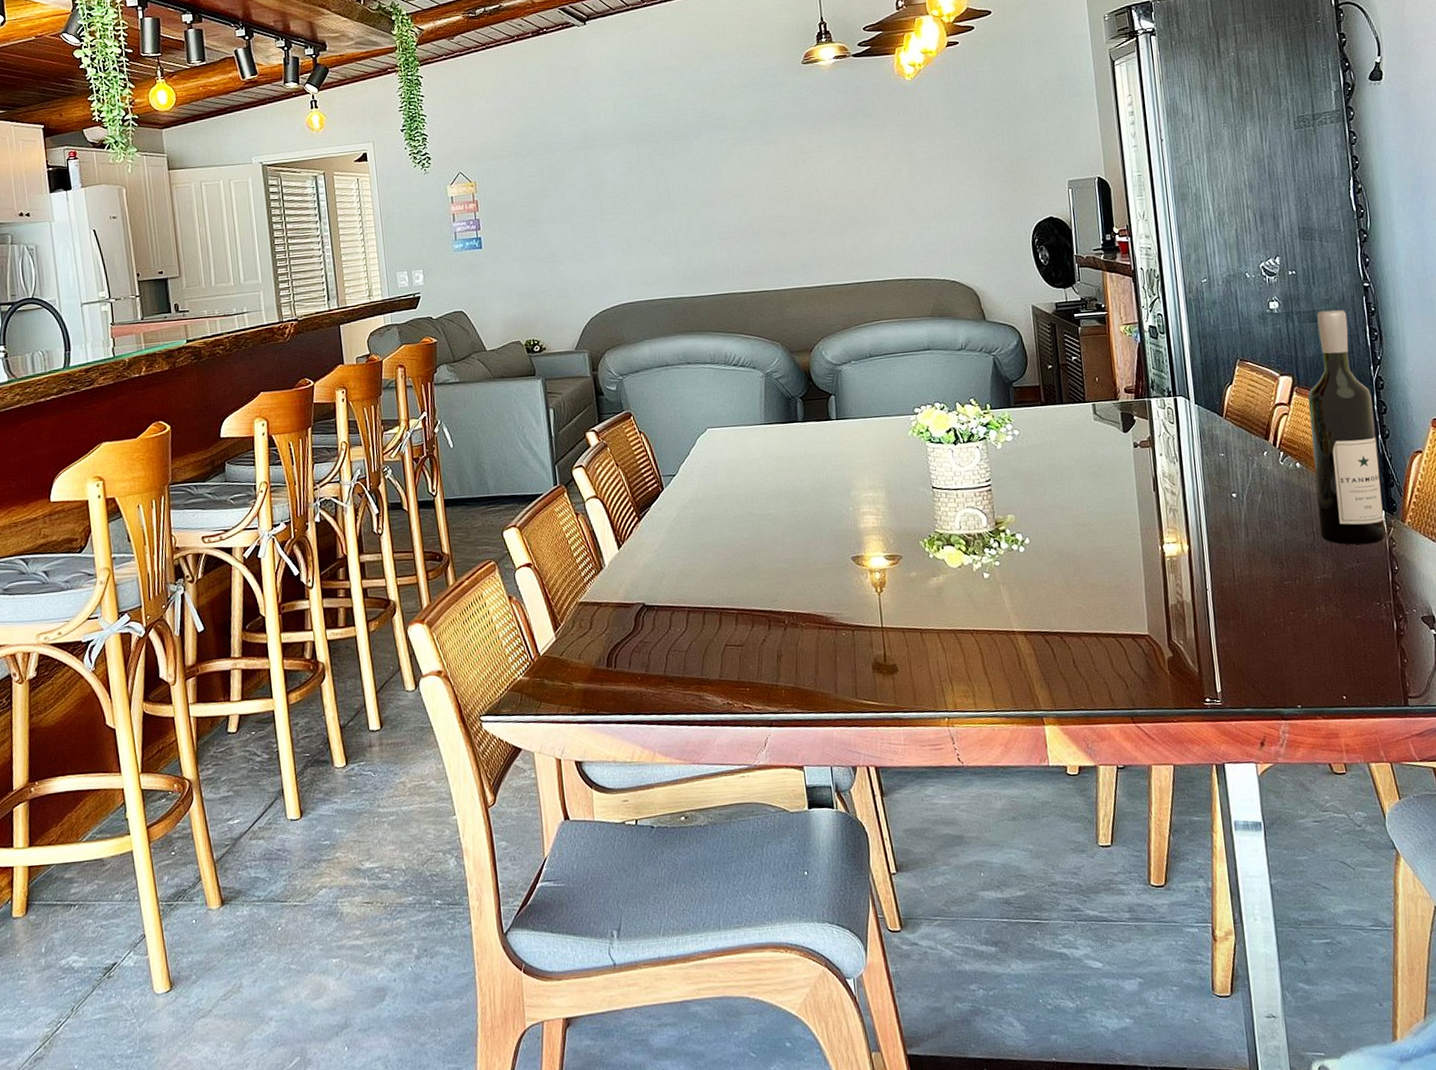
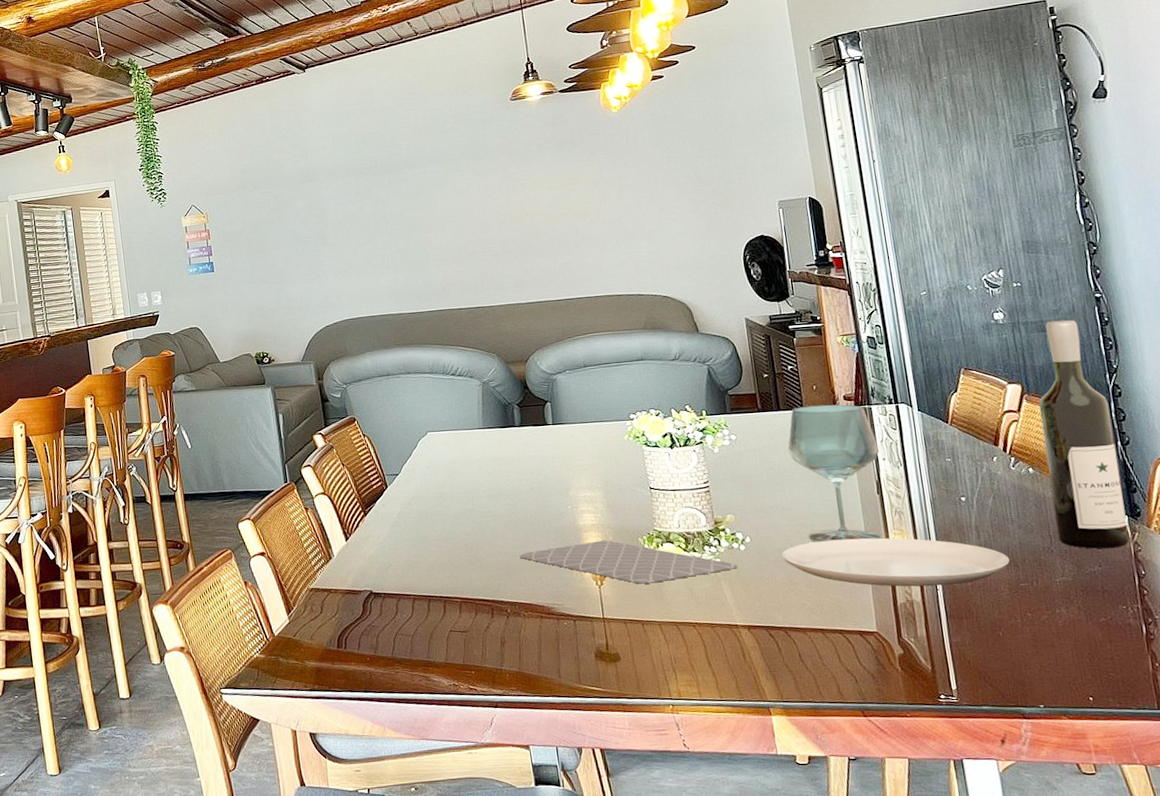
placemat: none [799,544,1017,590] -> present [519,540,738,584]
plate: none [1060,536,1275,588] -> present [782,537,1010,587]
wine glass: none [1068,397,1157,542] -> present [787,404,881,542]

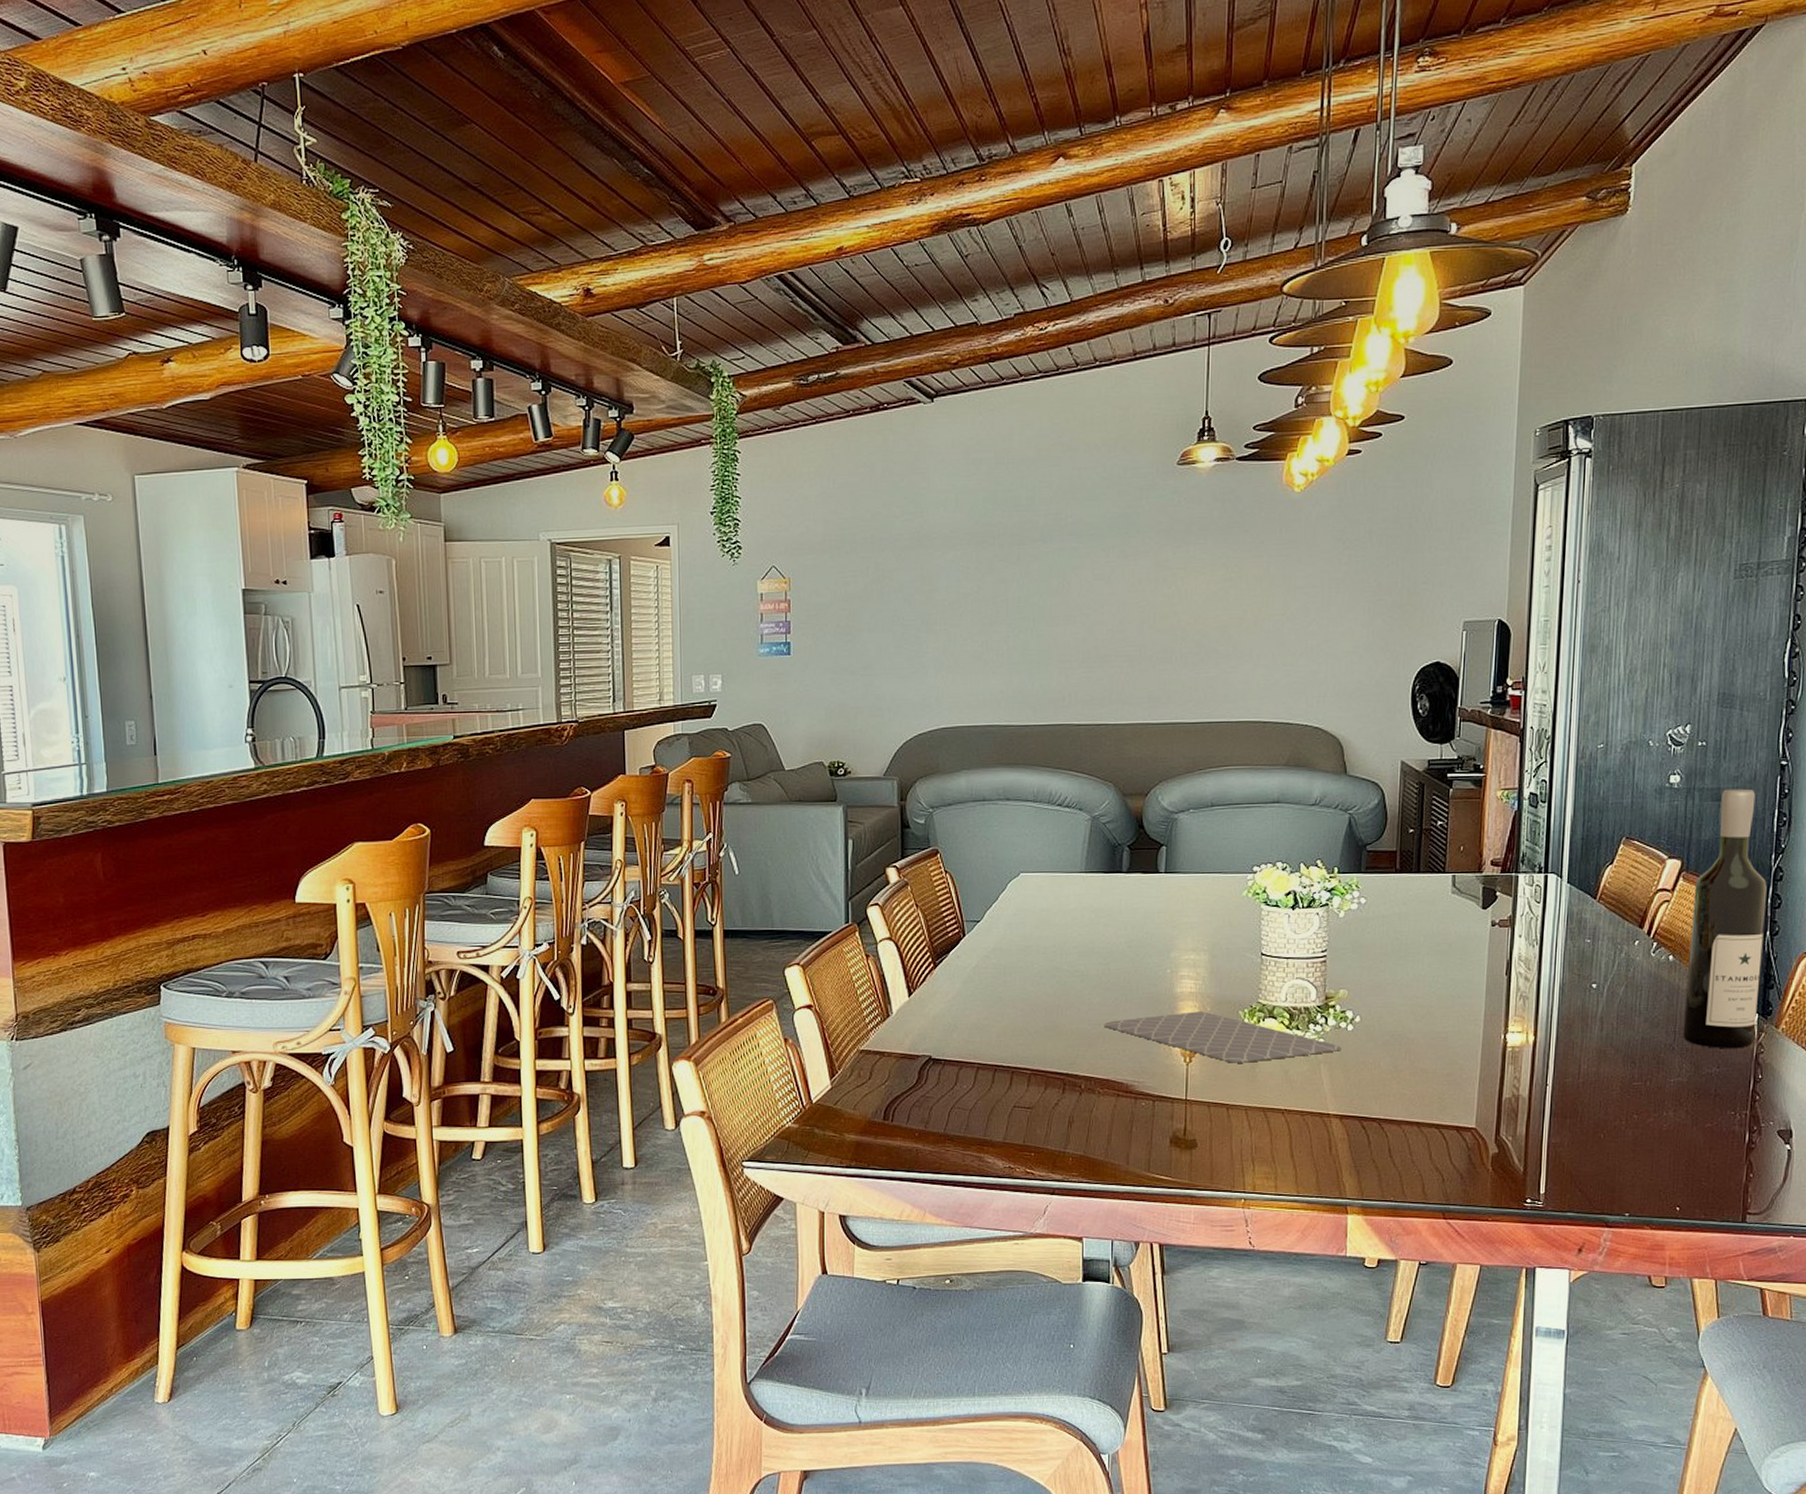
plate: present [782,537,1010,587] -> none [1391,1023,1628,1081]
wine glass: present [787,404,881,542] -> none [1419,869,1518,1026]

